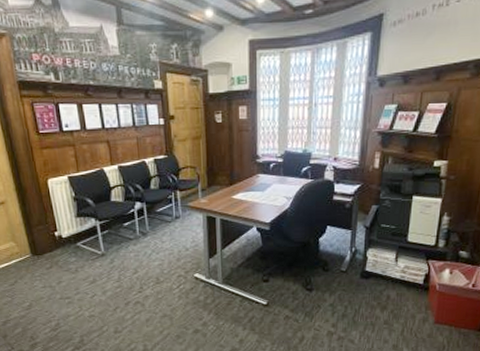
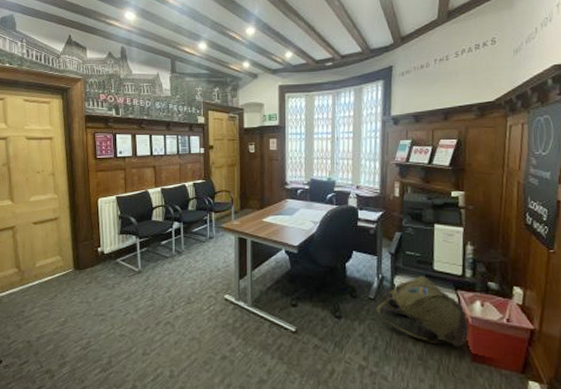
backpack: none [347,248,436,311] -> present [376,276,469,347]

